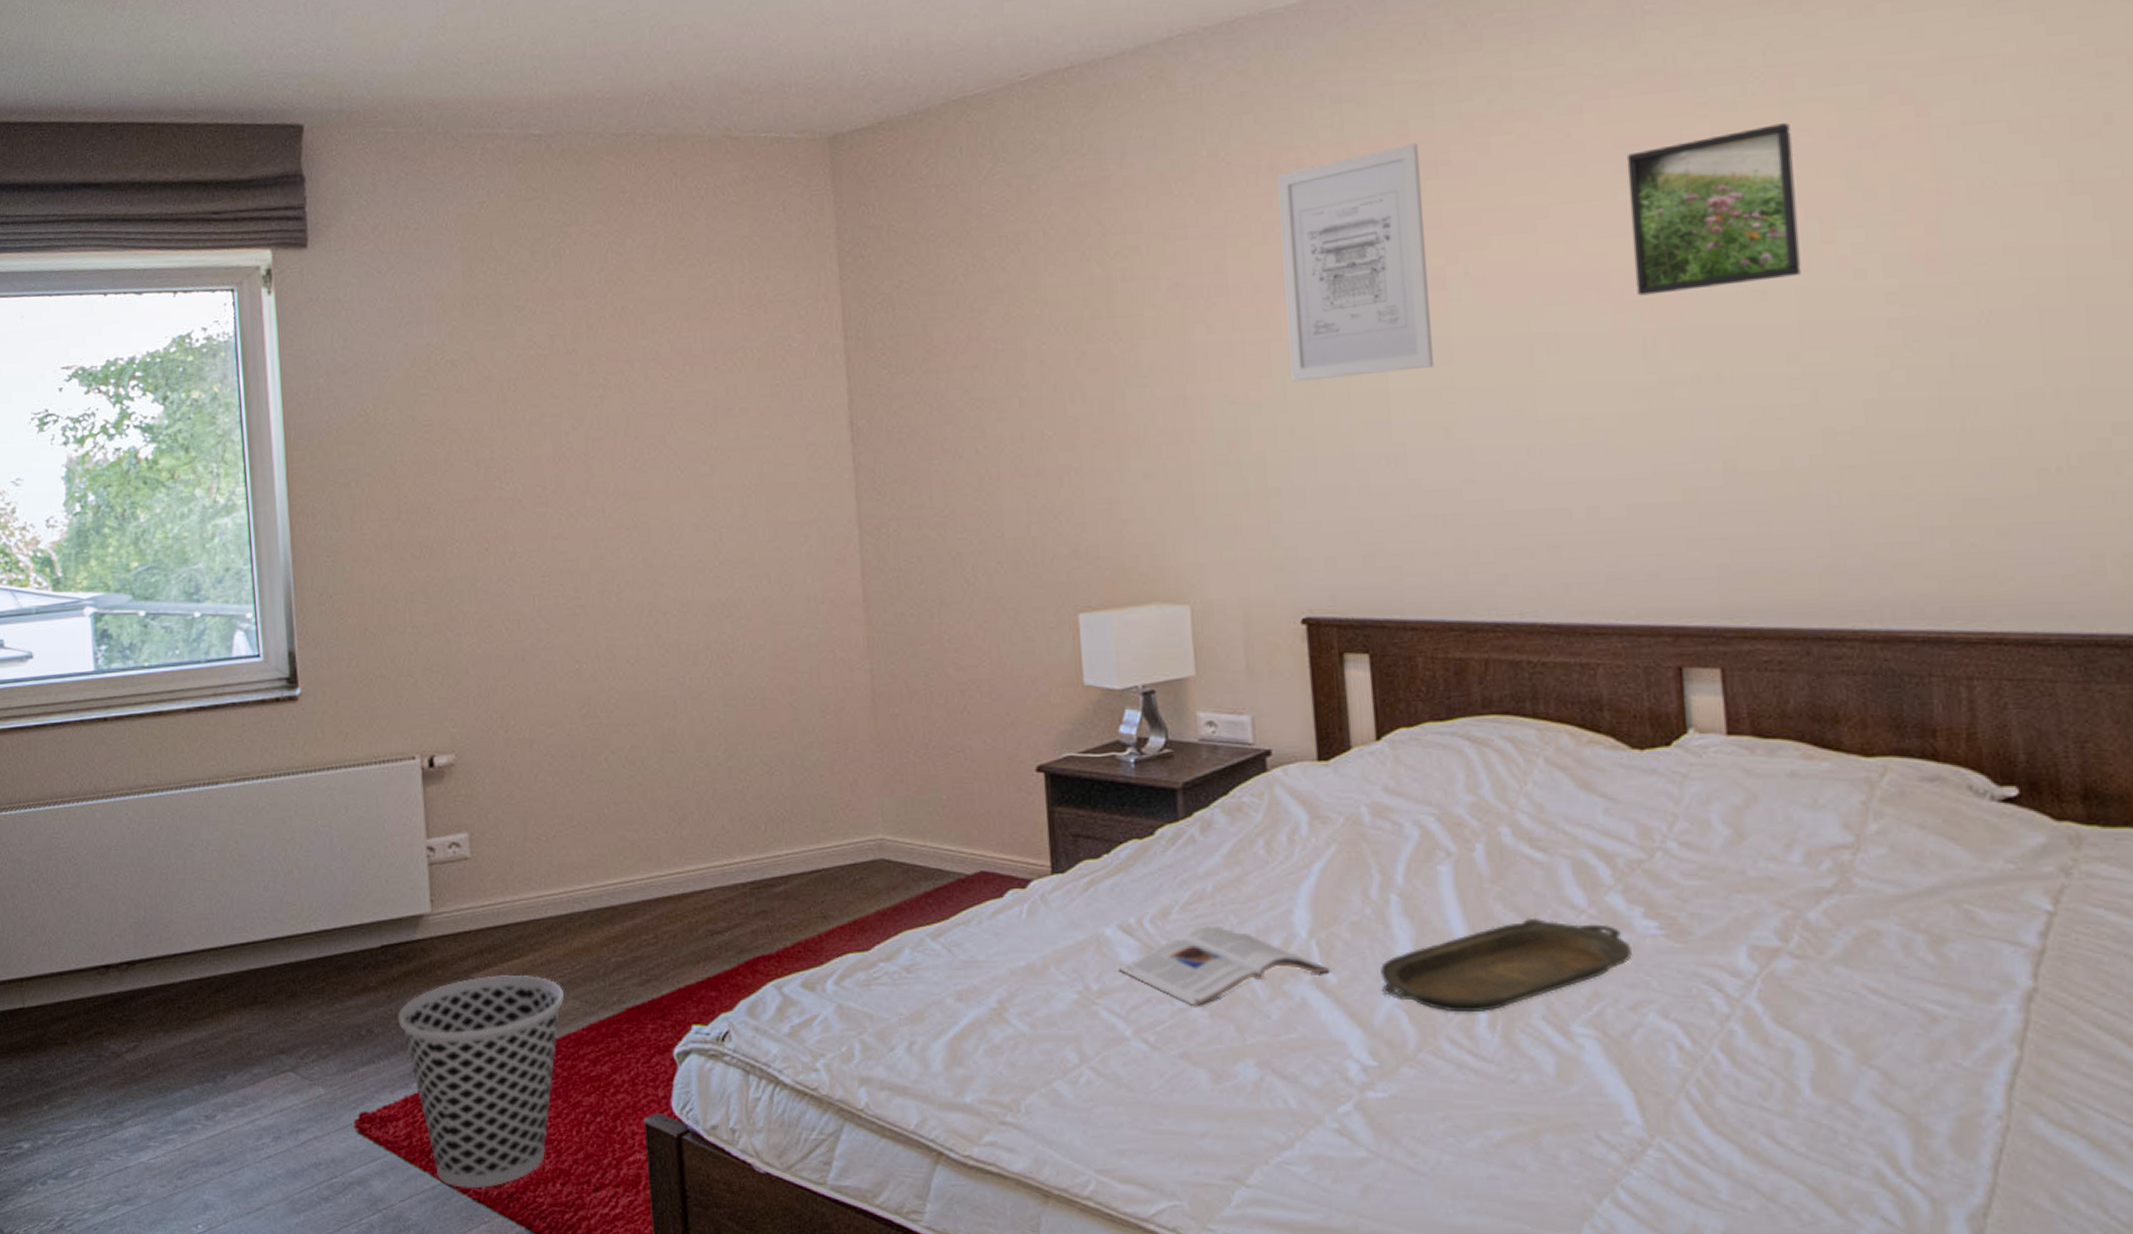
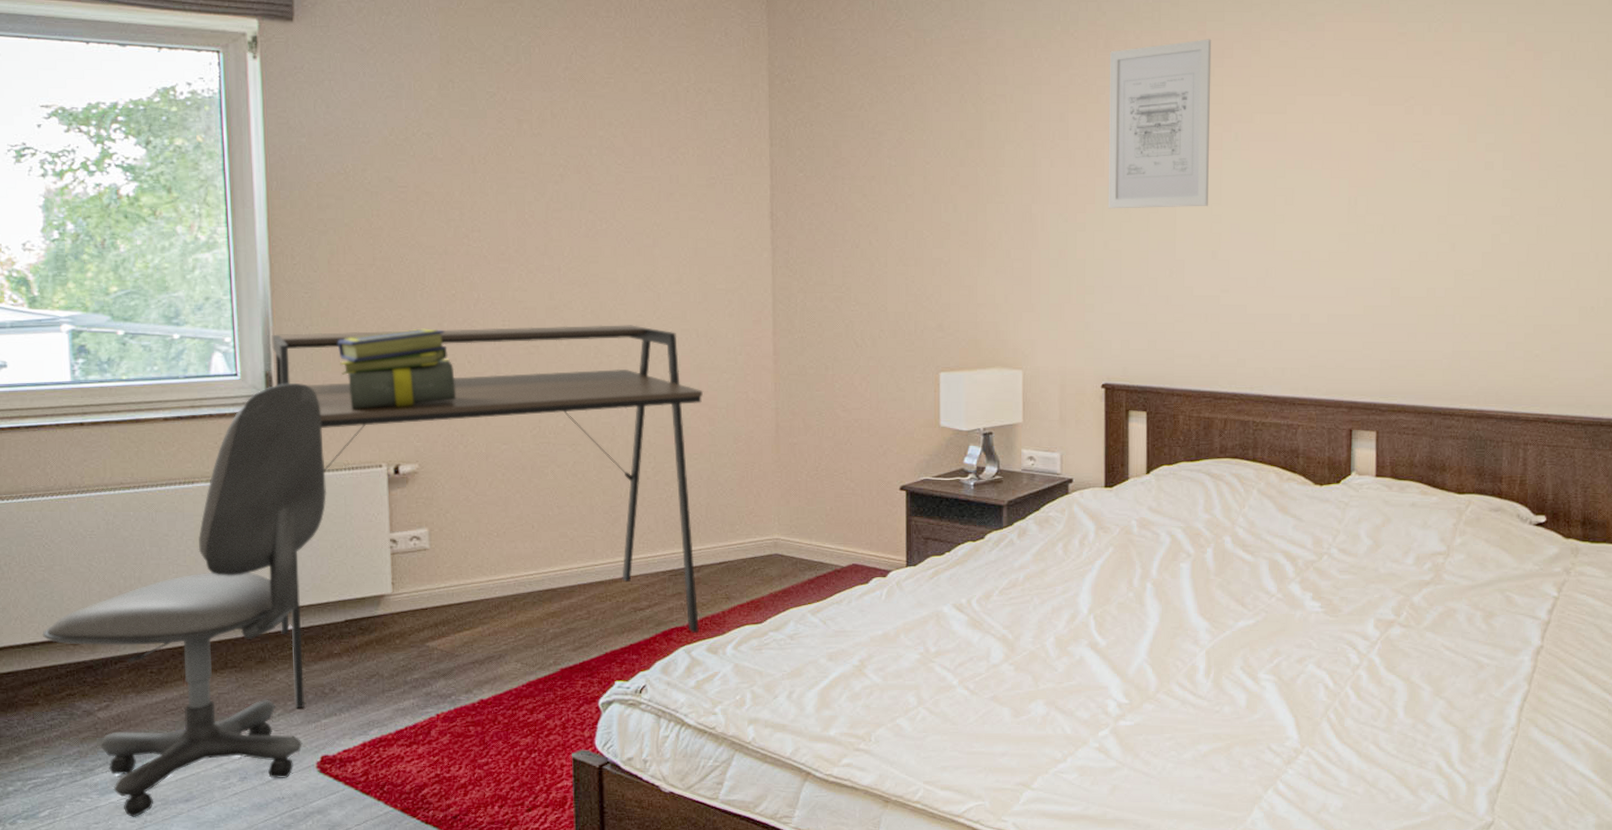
office chair: none [69,662,357,1181] -> present [42,382,327,817]
desk: none [294,573,791,1054] -> present [272,325,704,709]
stack of books: none [364,590,494,691] -> present [338,328,456,409]
wastebasket: present [397,974,564,1189] -> none [359,643,507,813]
magazine: present [1118,924,1329,1007] -> none [951,604,1101,663]
serving tray: present [1380,917,1632,1013] -> none [1136,600,1302,665]
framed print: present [1626,123,1802,296] -> none [1348,54,1456,167]

